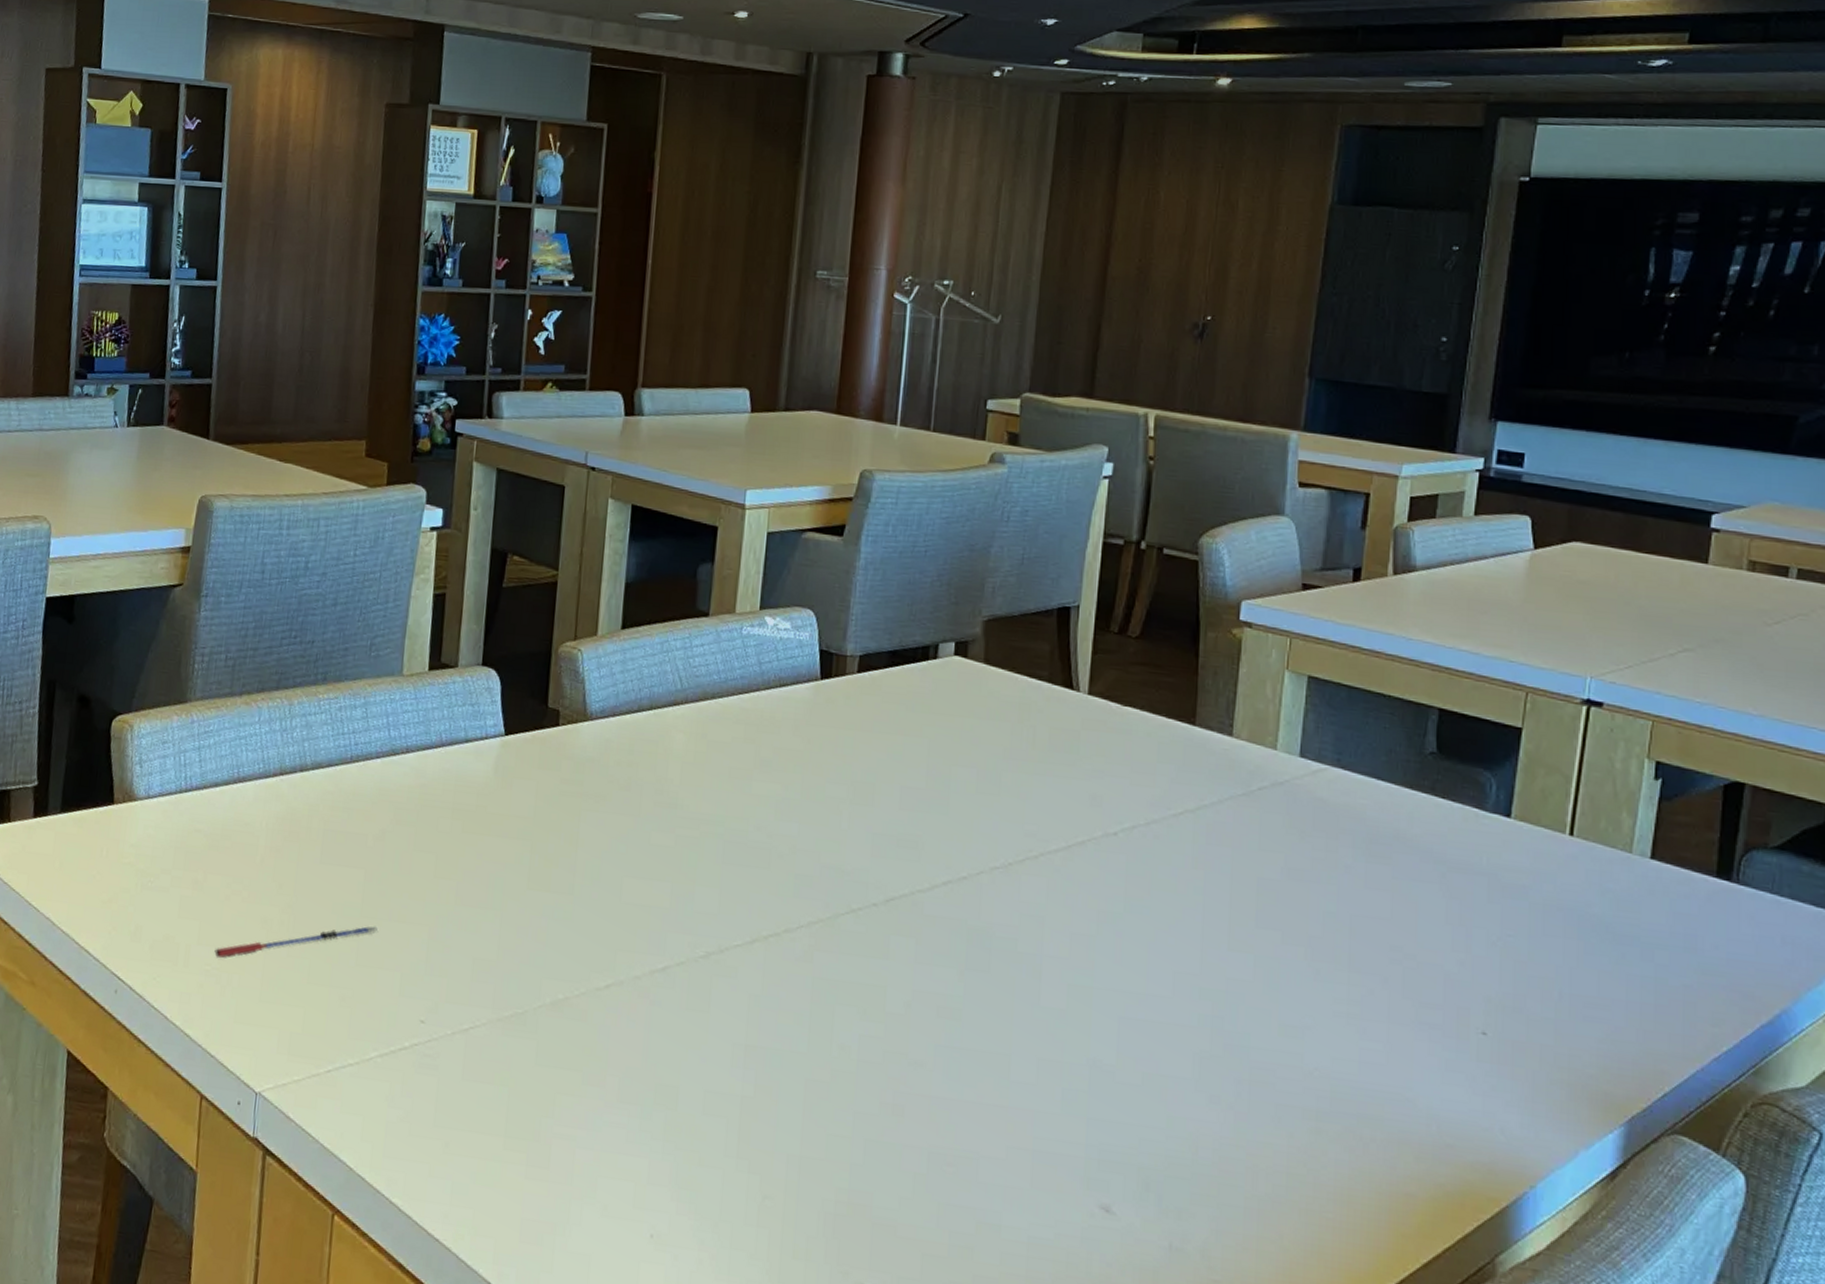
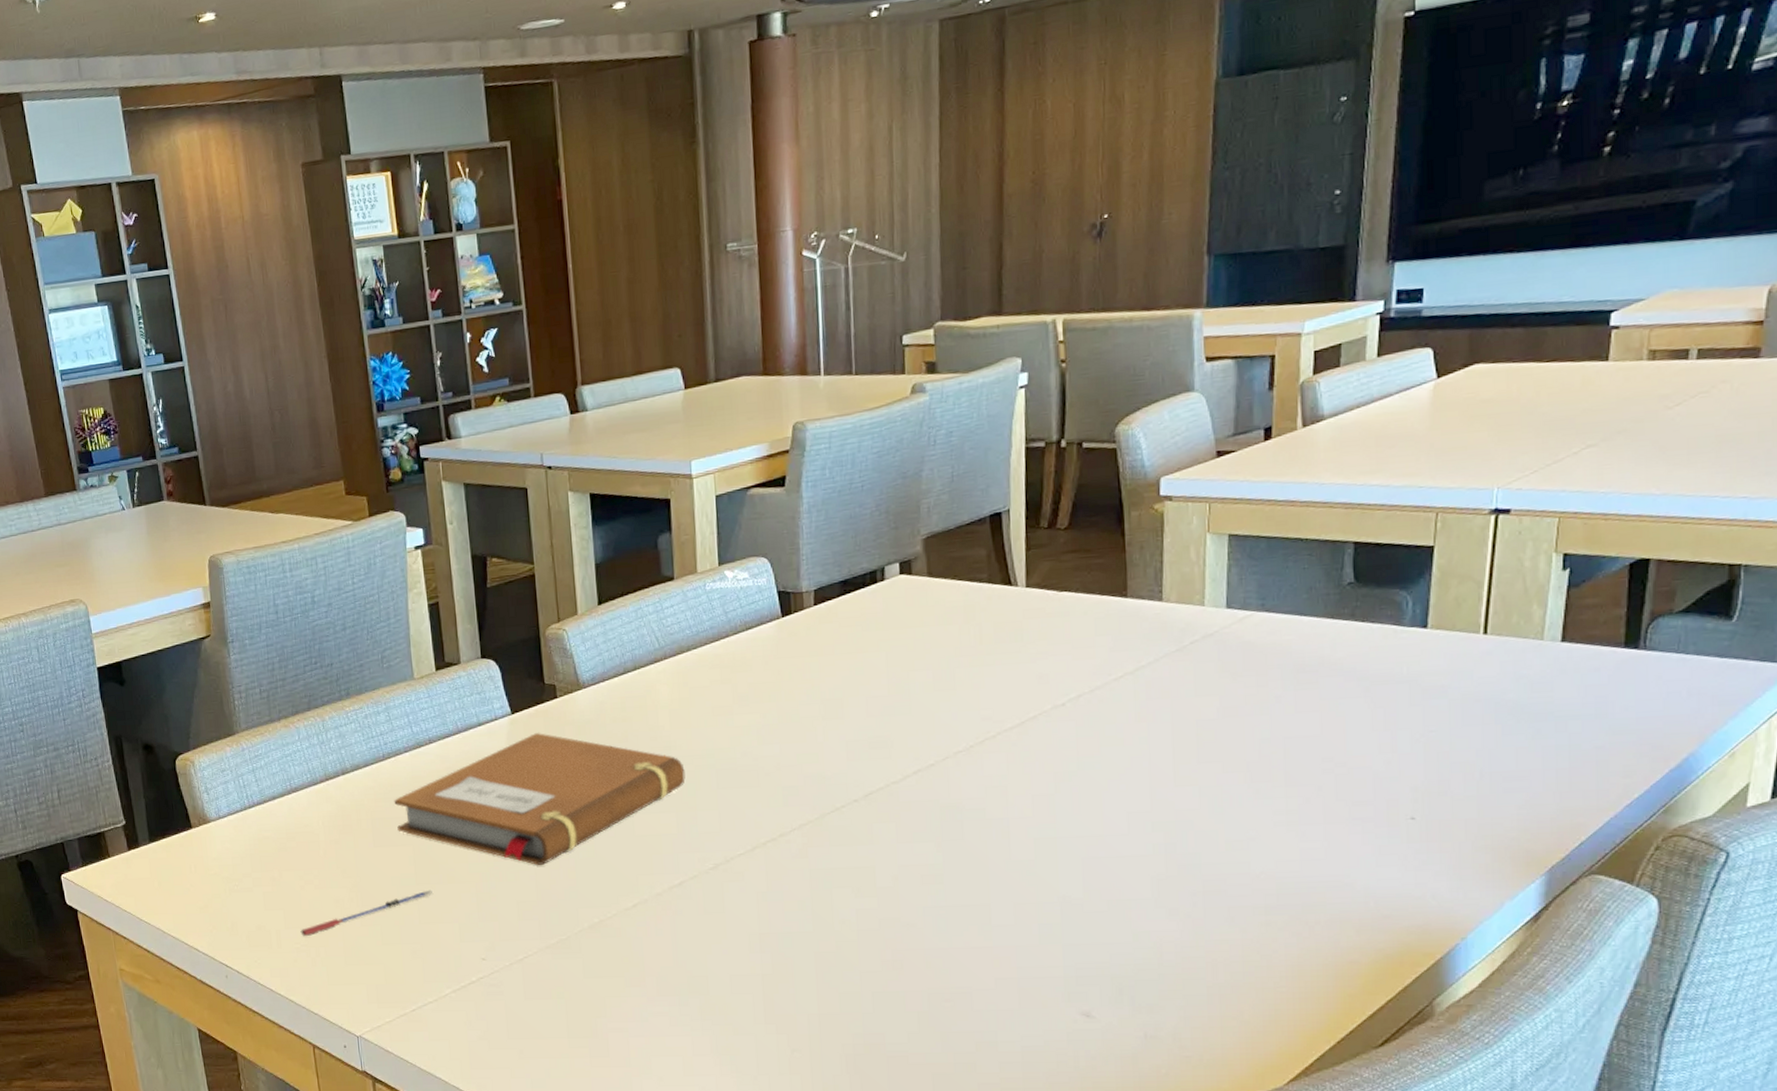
notebook: none [351,761,689,919] -> present [394,732,685,865]

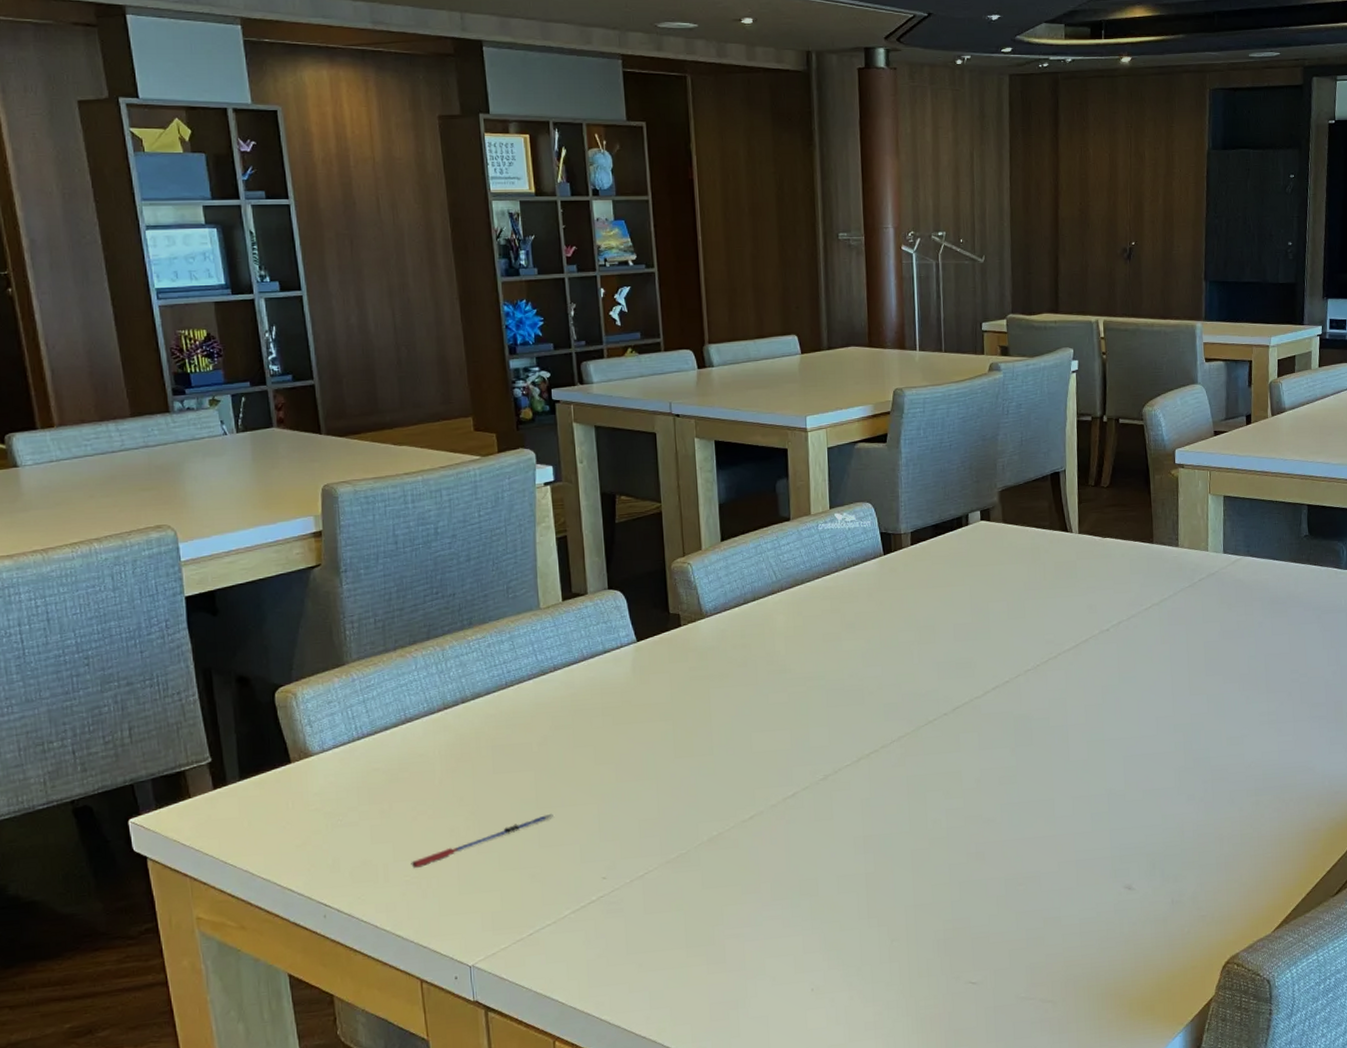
notebook: present [394,732,685,865] -> none [516,658,799,784]

